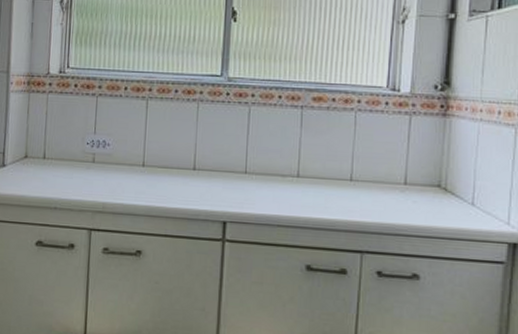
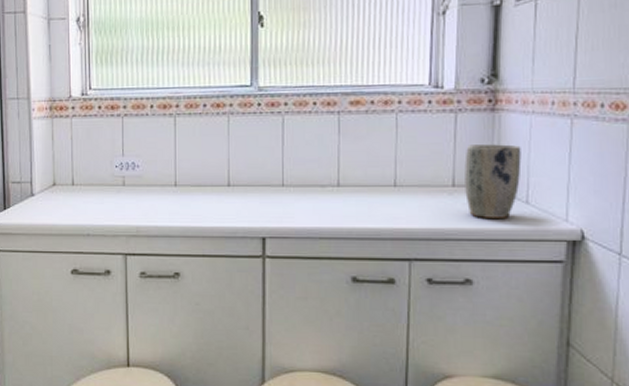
plant pot: none [416,146,469,218] -> present [464,144,522,218]

